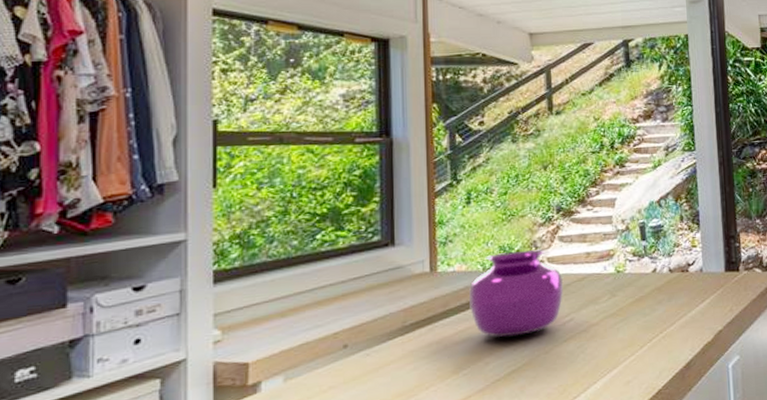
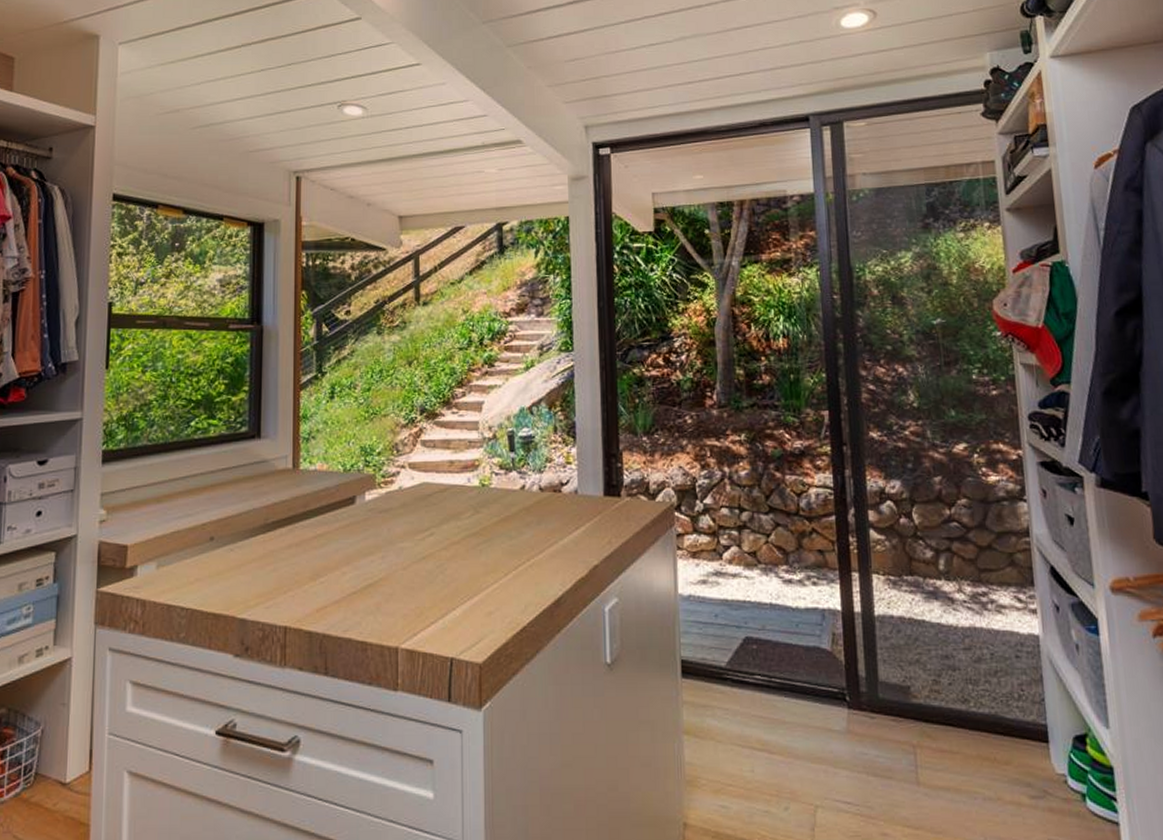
vase: present [469,249,563,338] -> none [329,452,424,547]

